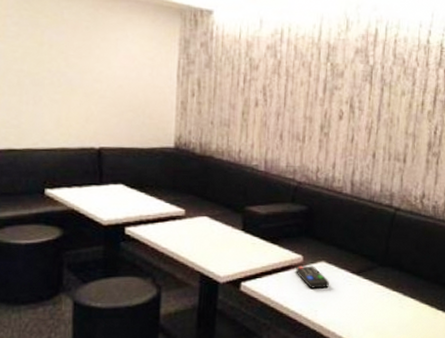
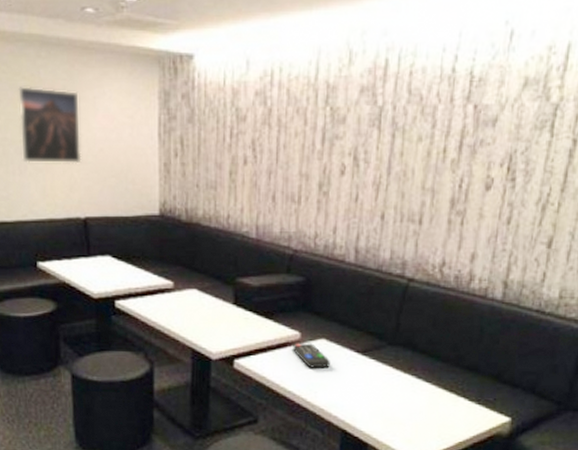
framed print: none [38,24,101,98] -> present [18,87,82,164]

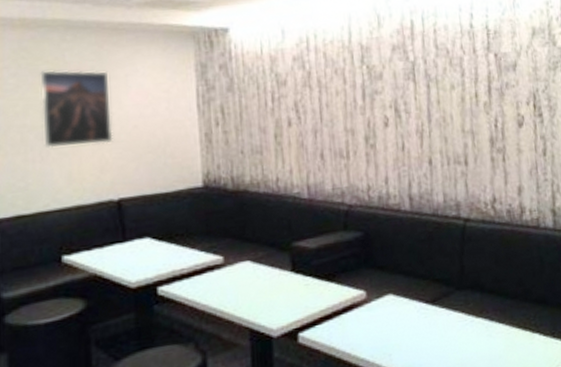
remote control: present [293,343,330,368] -> none [359,301,401,329]

